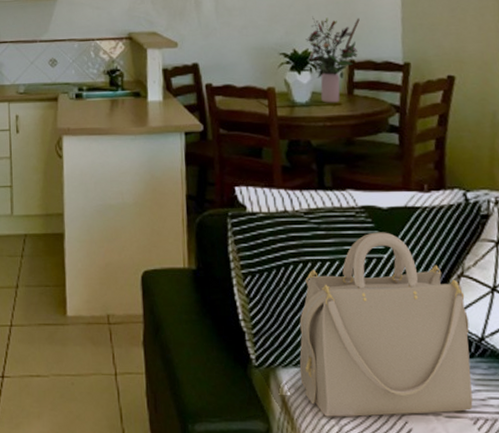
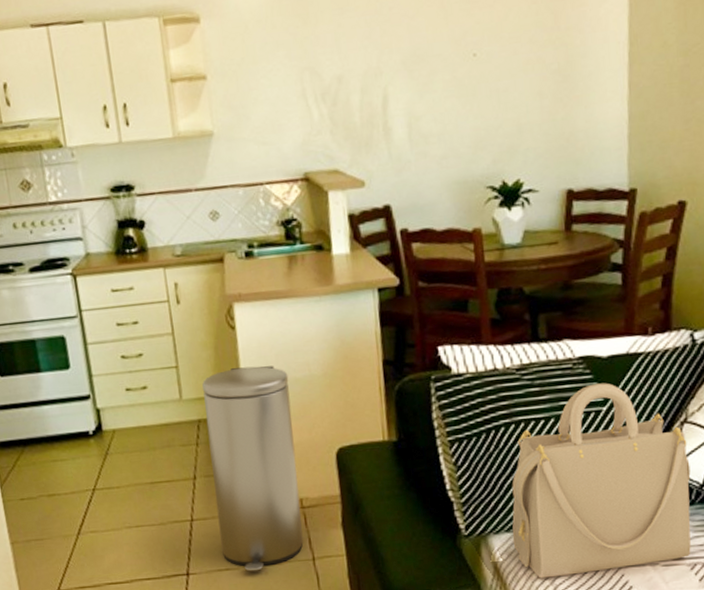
pedal bin: none [31,191,108,380] -> present [202,365,303,572]
bouquet: present [305,16,360,103] -> none [516,137,580,243]

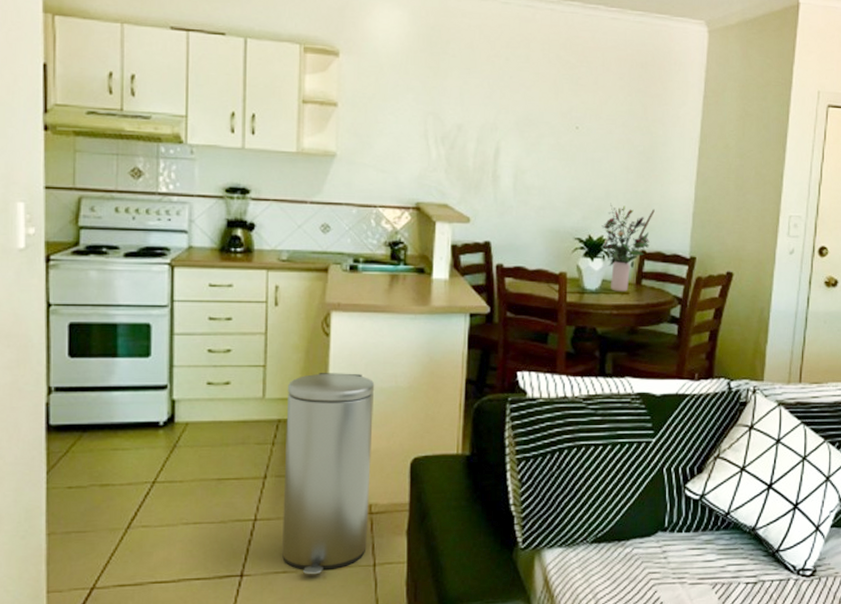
handbag: present [512,383,691,578] -> none [564,418,719,592]
bouquet: none [516,137,580,243] -> present [601,203,655,292]

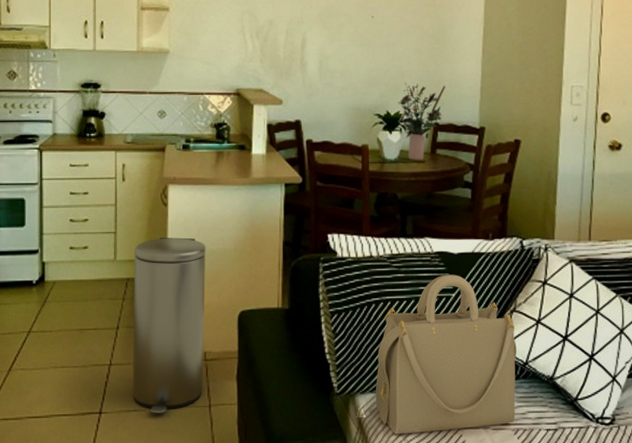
handbag: none [564,418,719,592] -> present [375,274,517,434]

